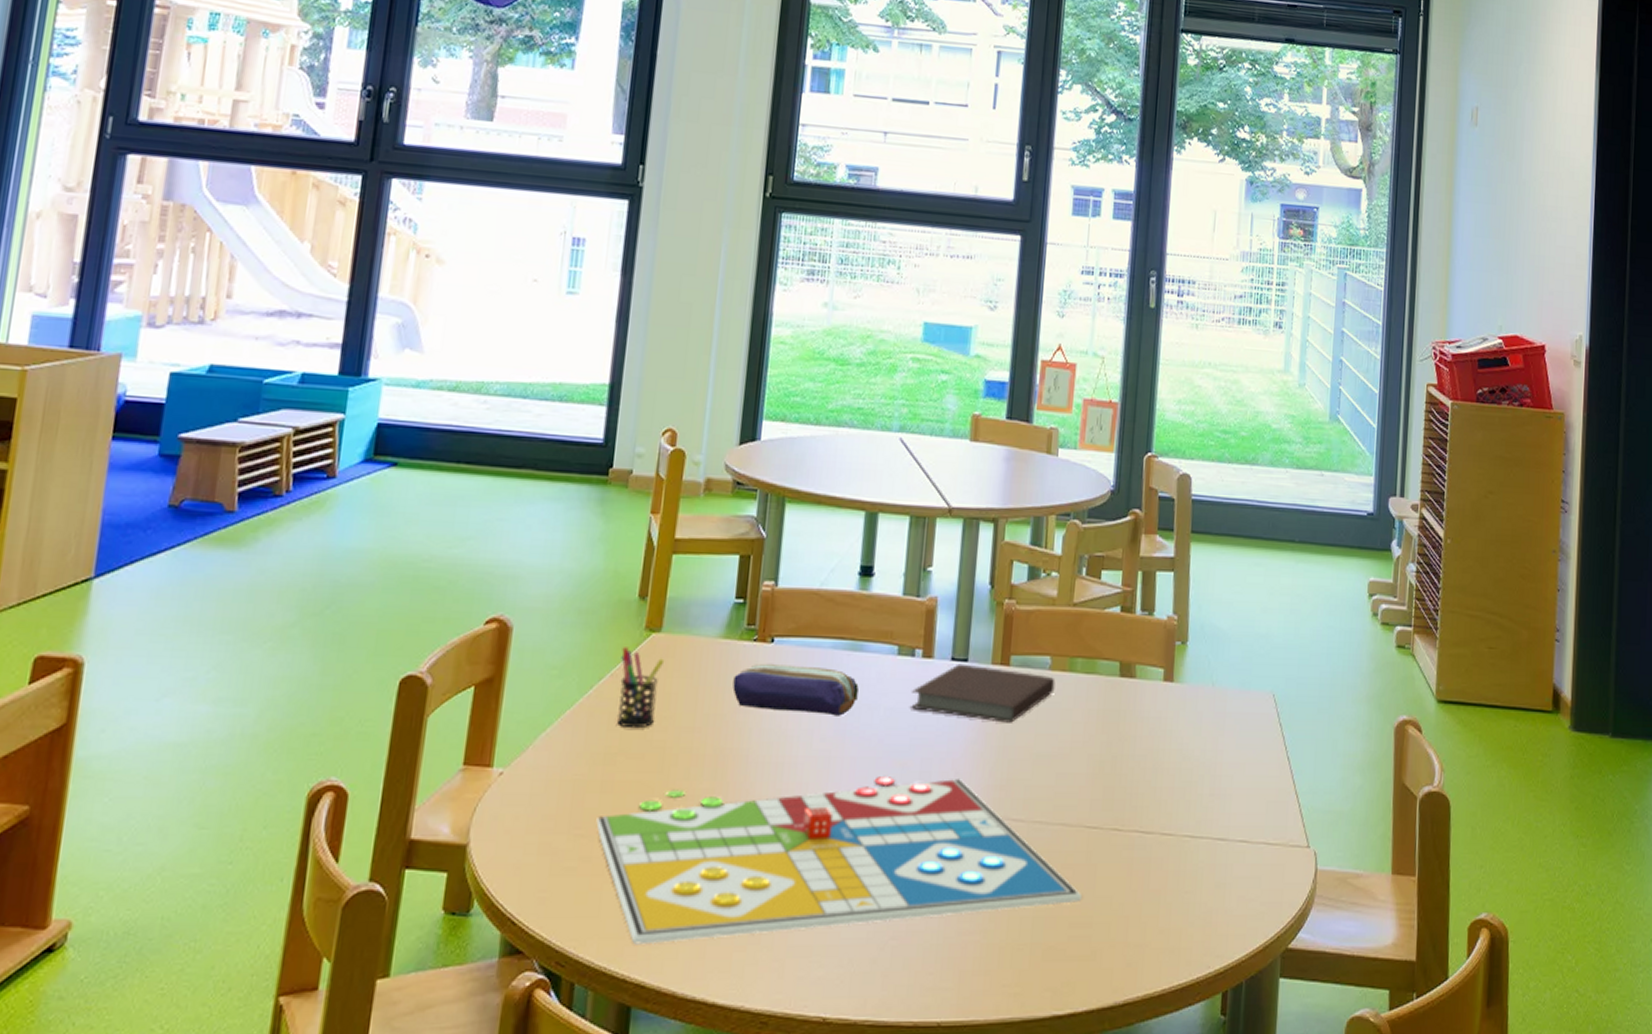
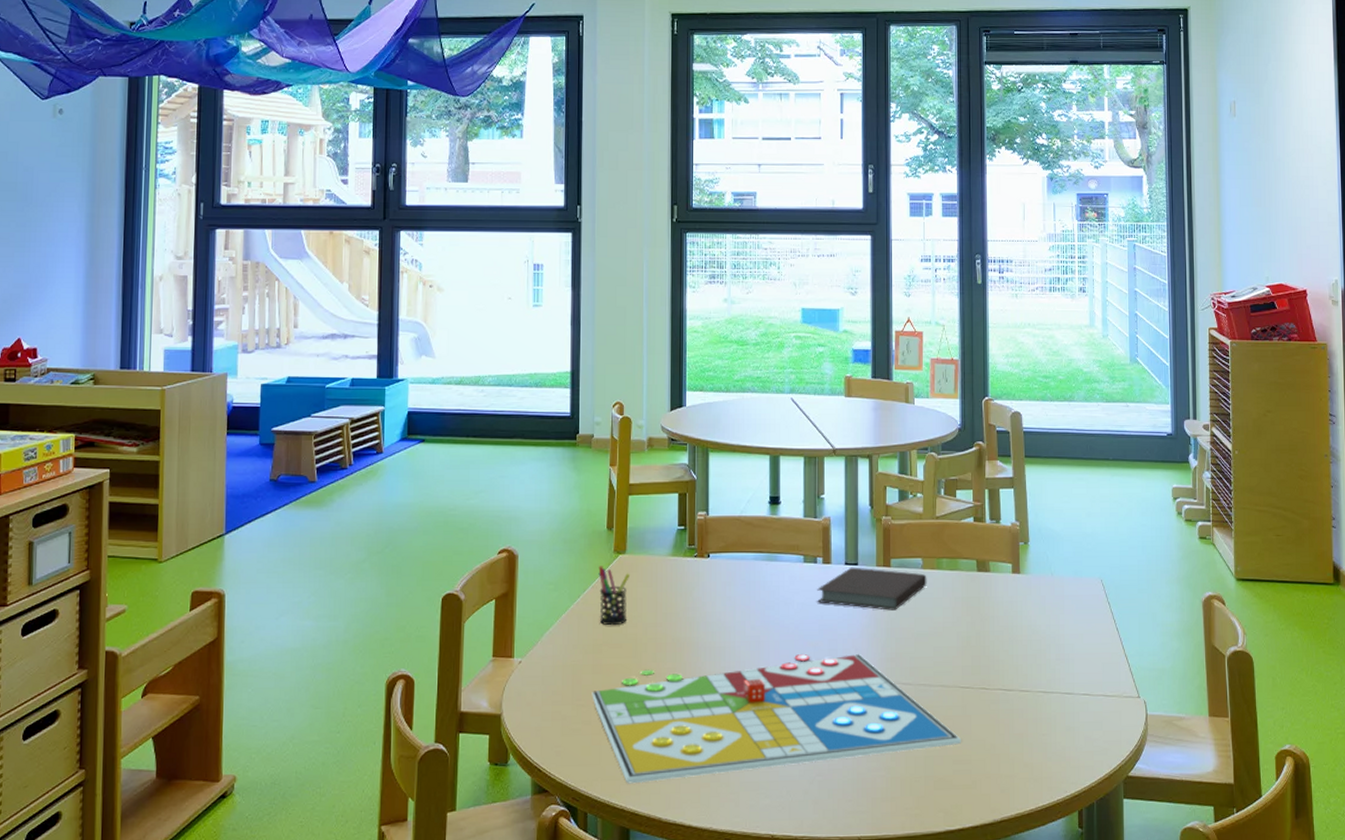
pencil case: present [732,663,859,716] -> none [682,573,776,611]

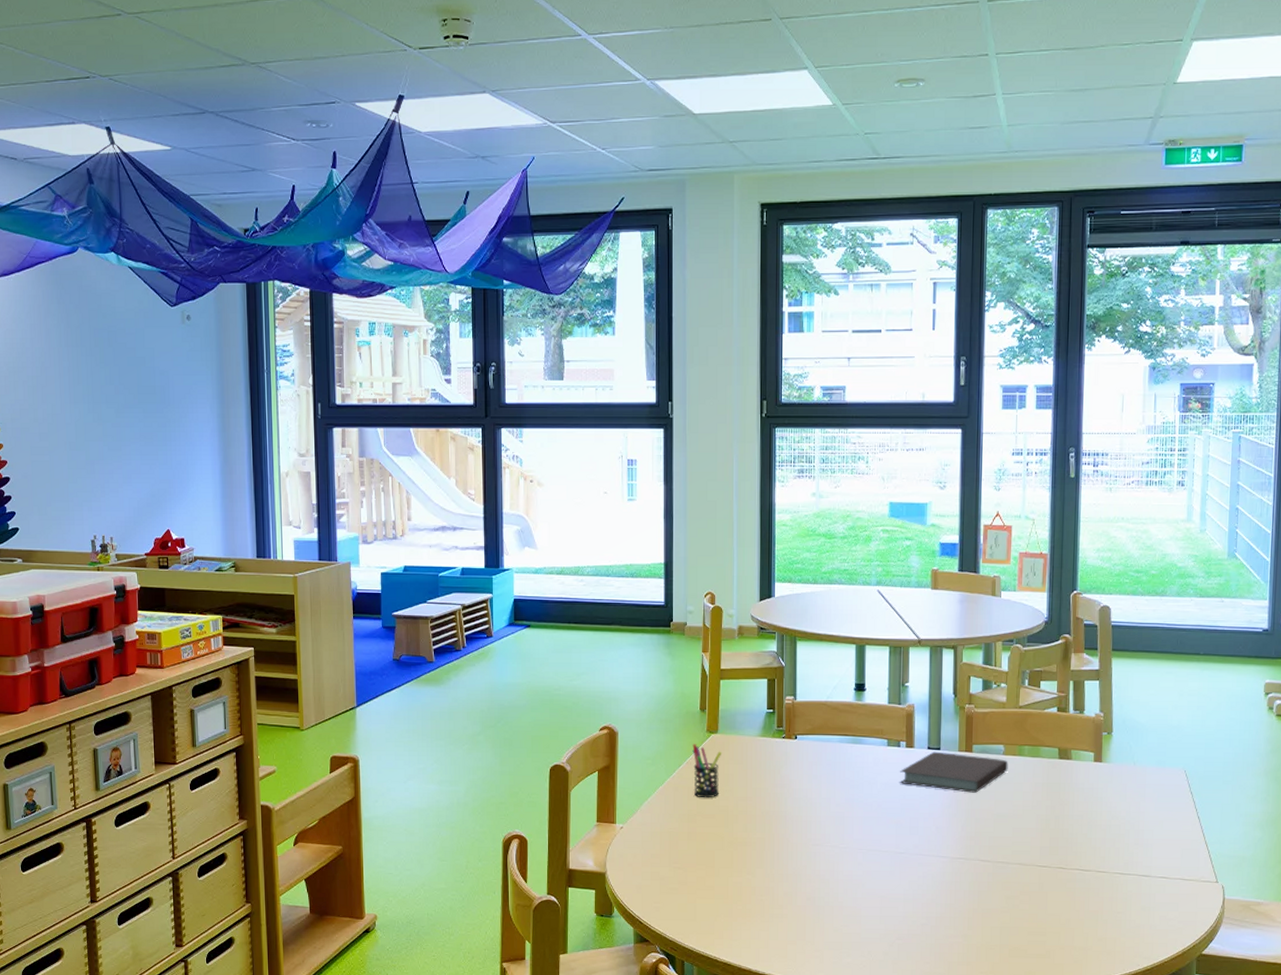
gameboard: present [592,653,962,784] -> none [687,829,1038,938]

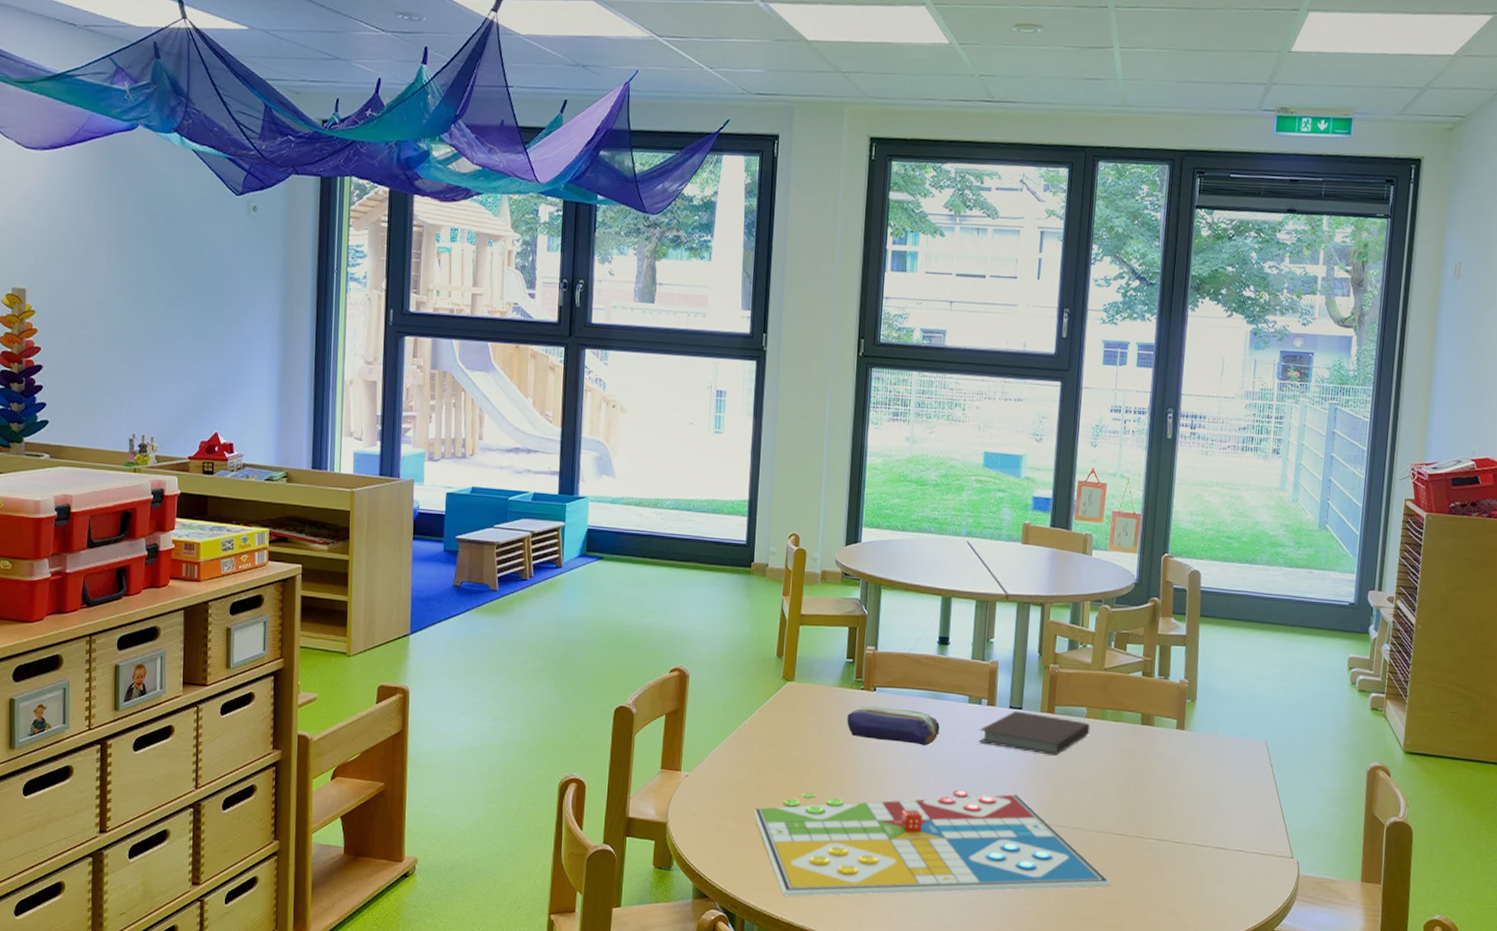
gameboard: none [687,829,1038,938] -> present [754,789,1112,897]
pen holder: present [692,744,722,797] -> none [766,691,797,748]
pencil case: none [771,753,860,789] -> present [847,706,940,746]

